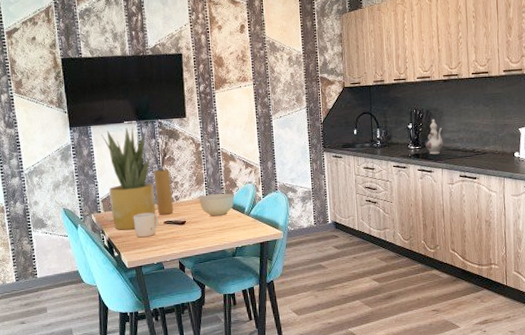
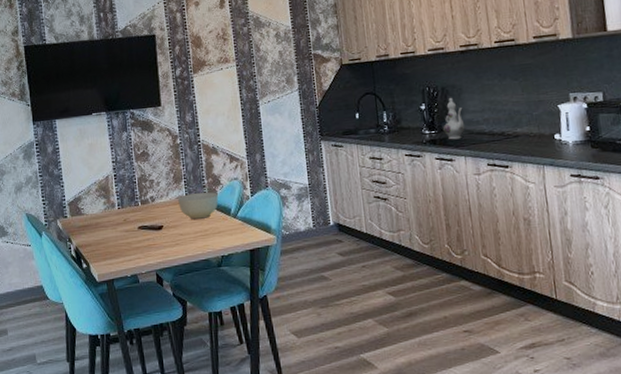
planter: present [101,127,156,230] -> none [67,119,129,238]
mug: present [133,212,159,238] -> none [103,216,133,246]
vase: present [148,129,174,215] -> none [119,120,149,219]

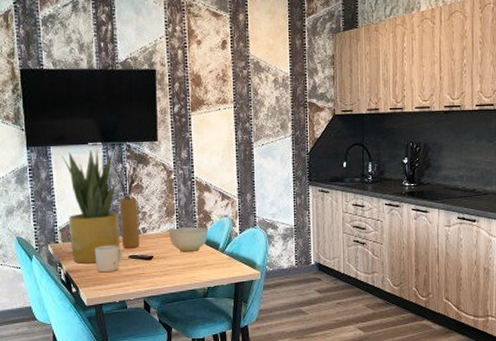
planter: none [67,119,129,238] -> present [62,149,120,264]
mug: none [103,216,133,246] -> present [94,245,123,273]
vase: none [119,120,149,219] -> present [114,153,143,248]
ewer: present [442,97,465,140] -> none [421,153,441,193]

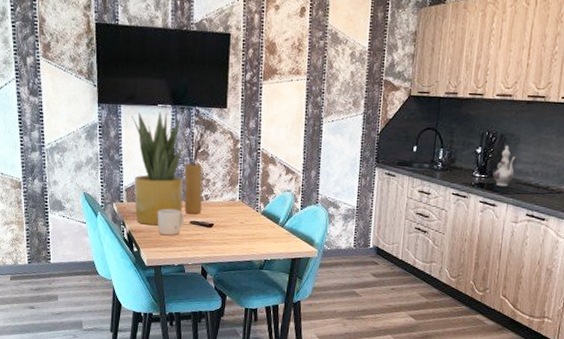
bowl: present [168,226,209,252] -> none [230,197,271,223]
ewer: none [421,153,441,193] -> present [492,145,516,187]

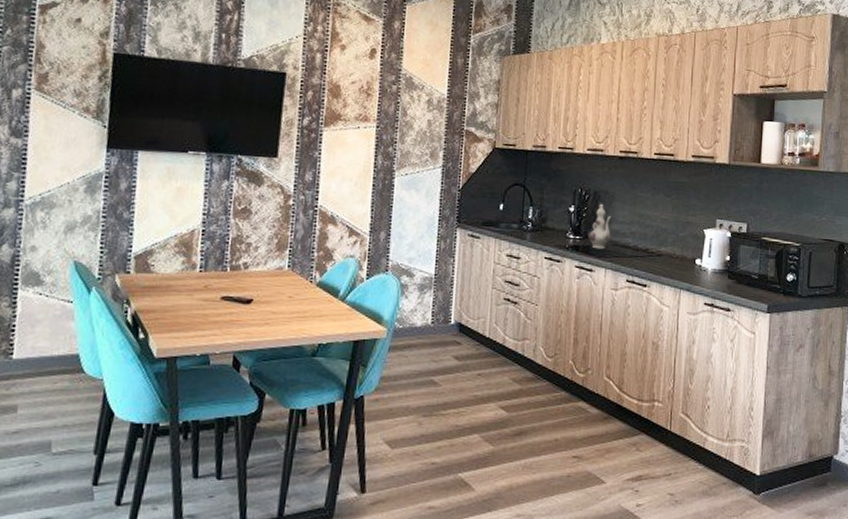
planter: present [132,111,185,226] -> none [146,160,221,303]
mug: present [157,208,185,236] -> none [176,281,215,316]
vase: present [182,118,211,214] -> none [214,169,256,287]

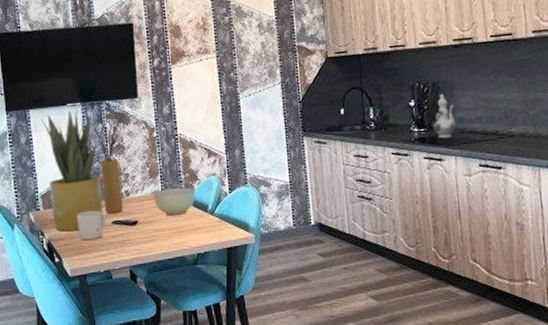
planter: none [146,160,221,303] -> present [41,109,103,232]
mug: none [176,281,215,316] -> present [76,210,107,241]
vase: none [214,169,256,287] -> present [94,111,124,214]
bowl: none [276,265,329,297] -> present [152,187,196,215]

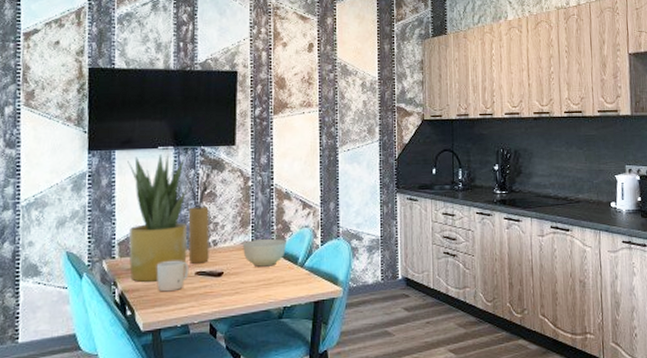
ewer: present [432,93,457,139] -> none [512,160,533,201]

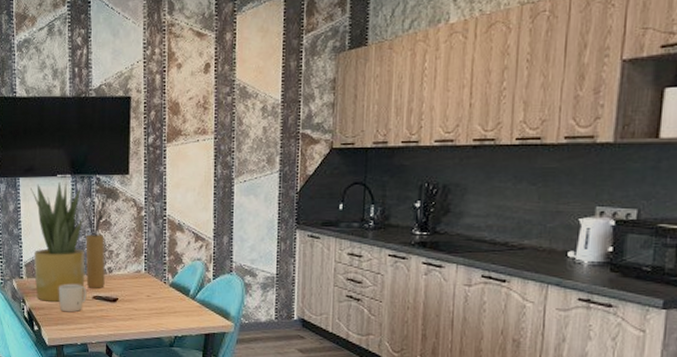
bowl: present [242,238,287,267] -> none [135,268,179,296]

